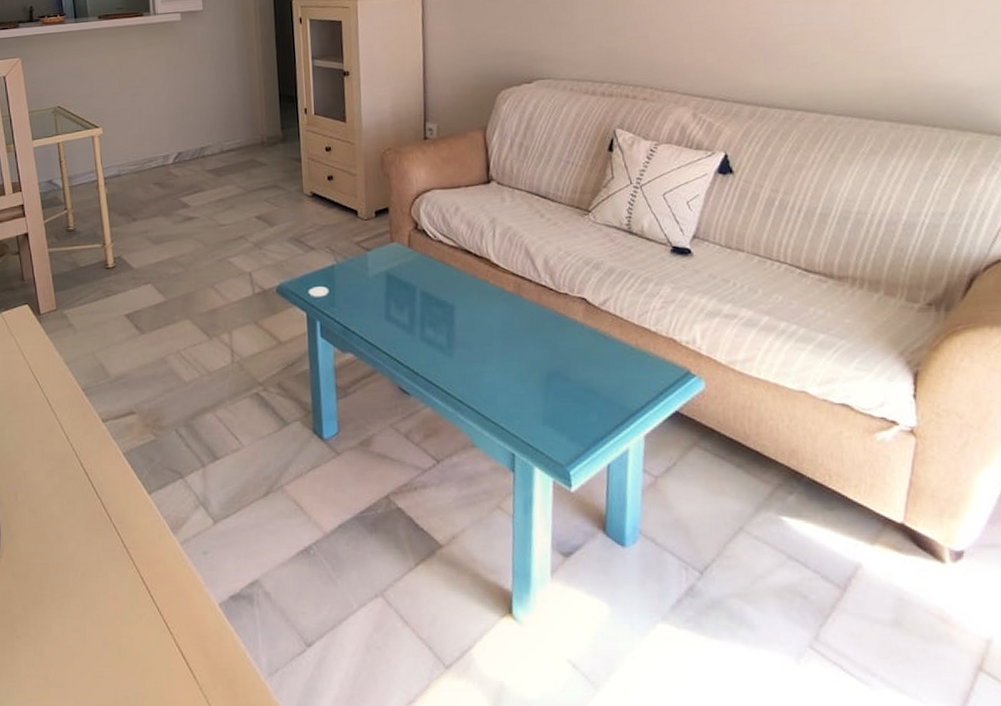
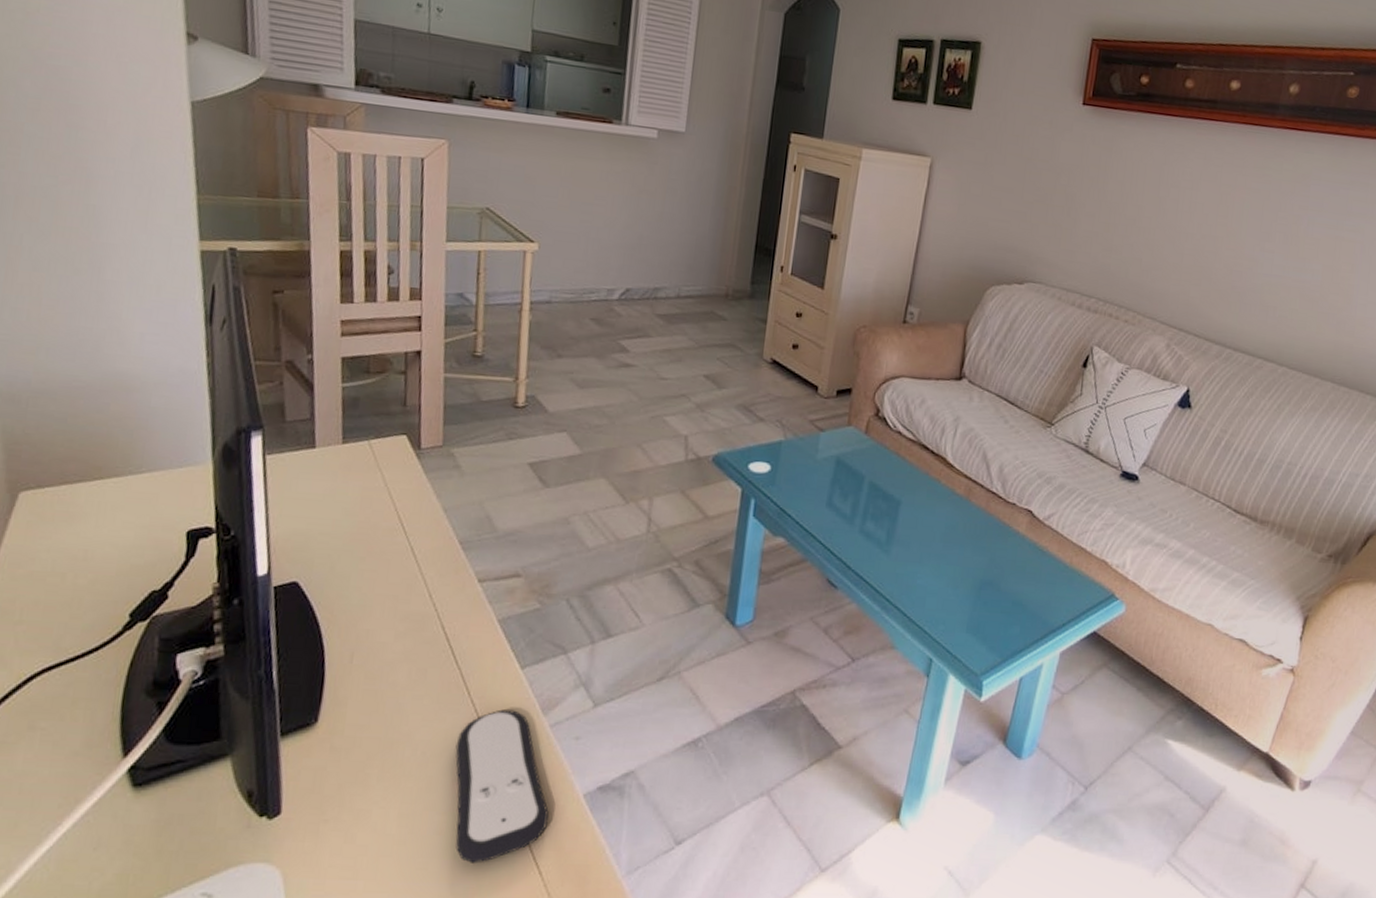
remote control: none [107,531,193,670] -> present [455,709,549,864]

